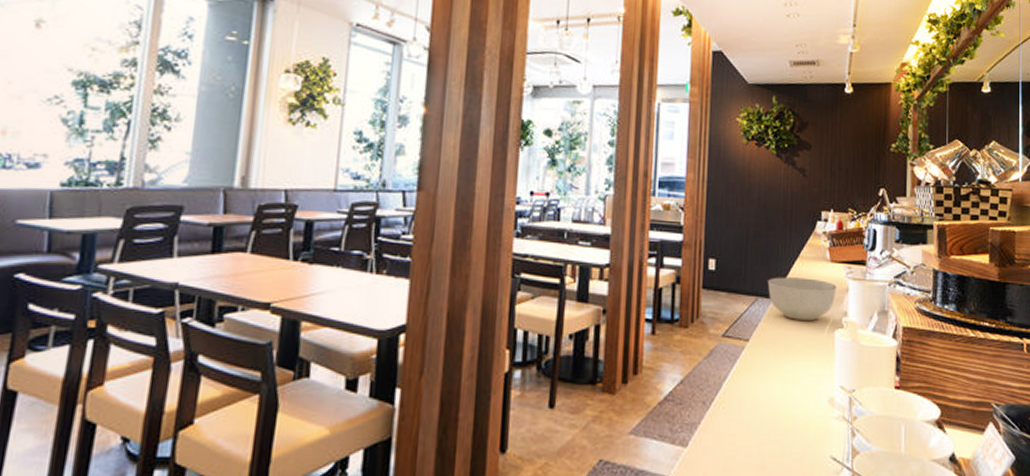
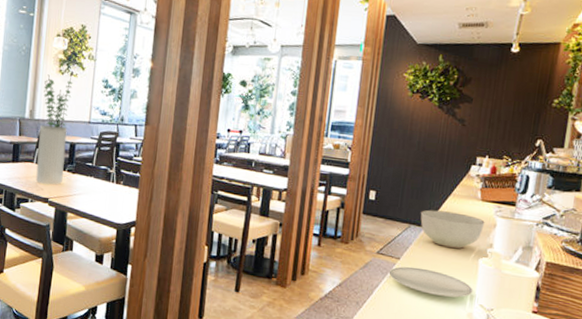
vase: none [250,125,310,284] -> present [35,74,73,186]
plate: none [737,349,832,381] -> present [388,266,473,298]

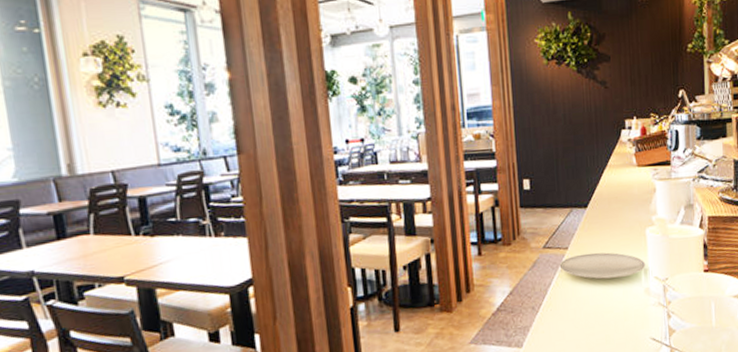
vase: present [35,74,73,186] -> none [80,107,139,261]
bowl: present [420,209,485,249] -> none [579,184,645,225]

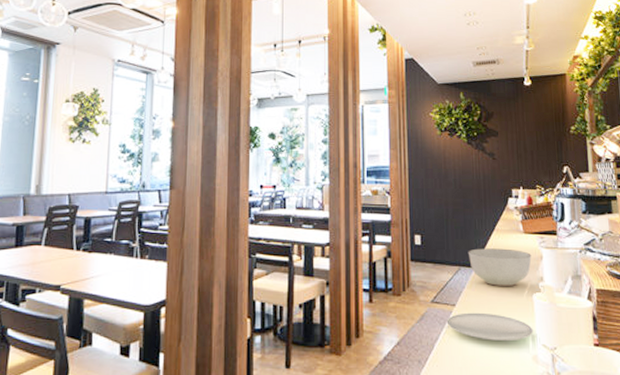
bowl: none [579,184,645,225] -> present [468,248,532,287]

